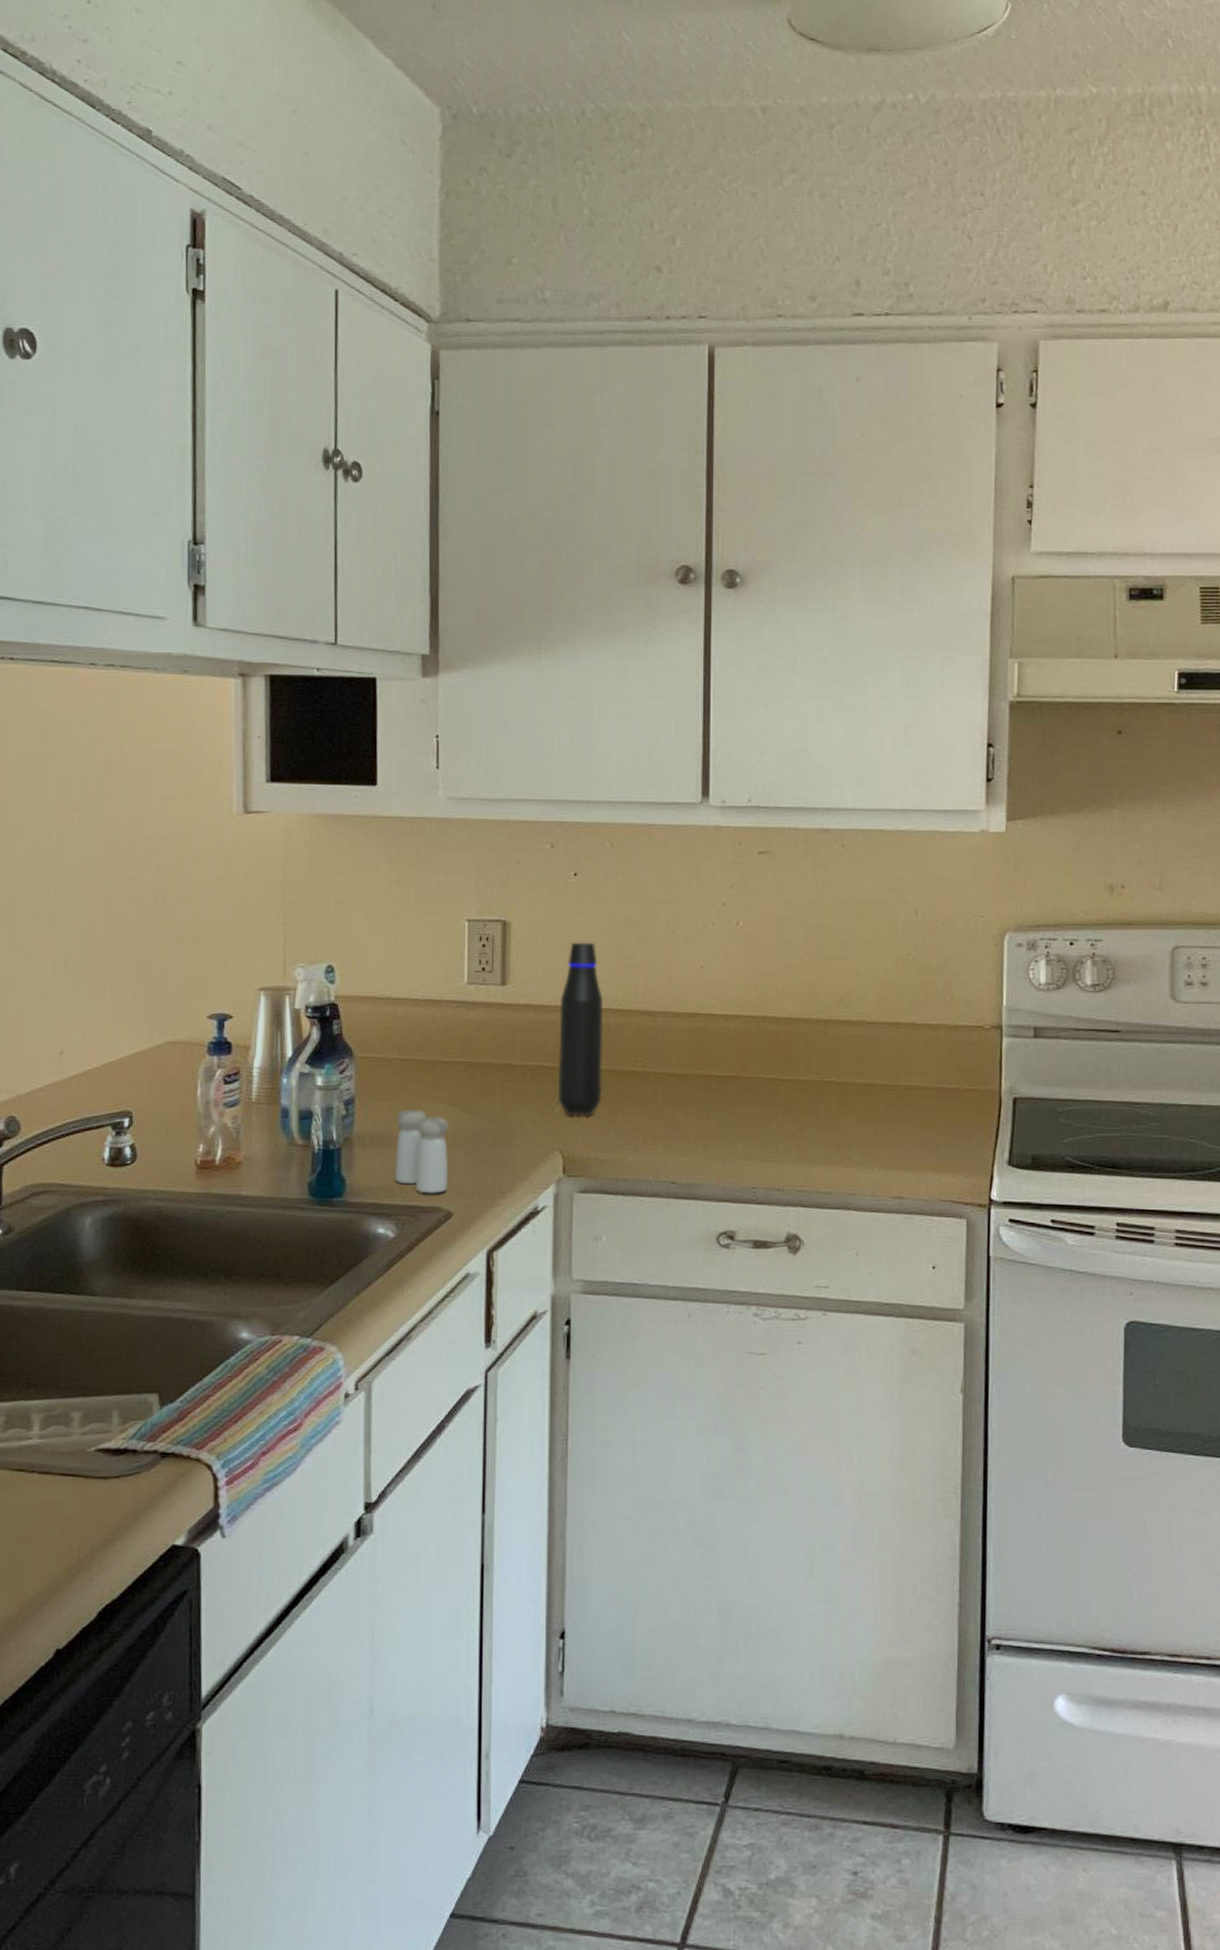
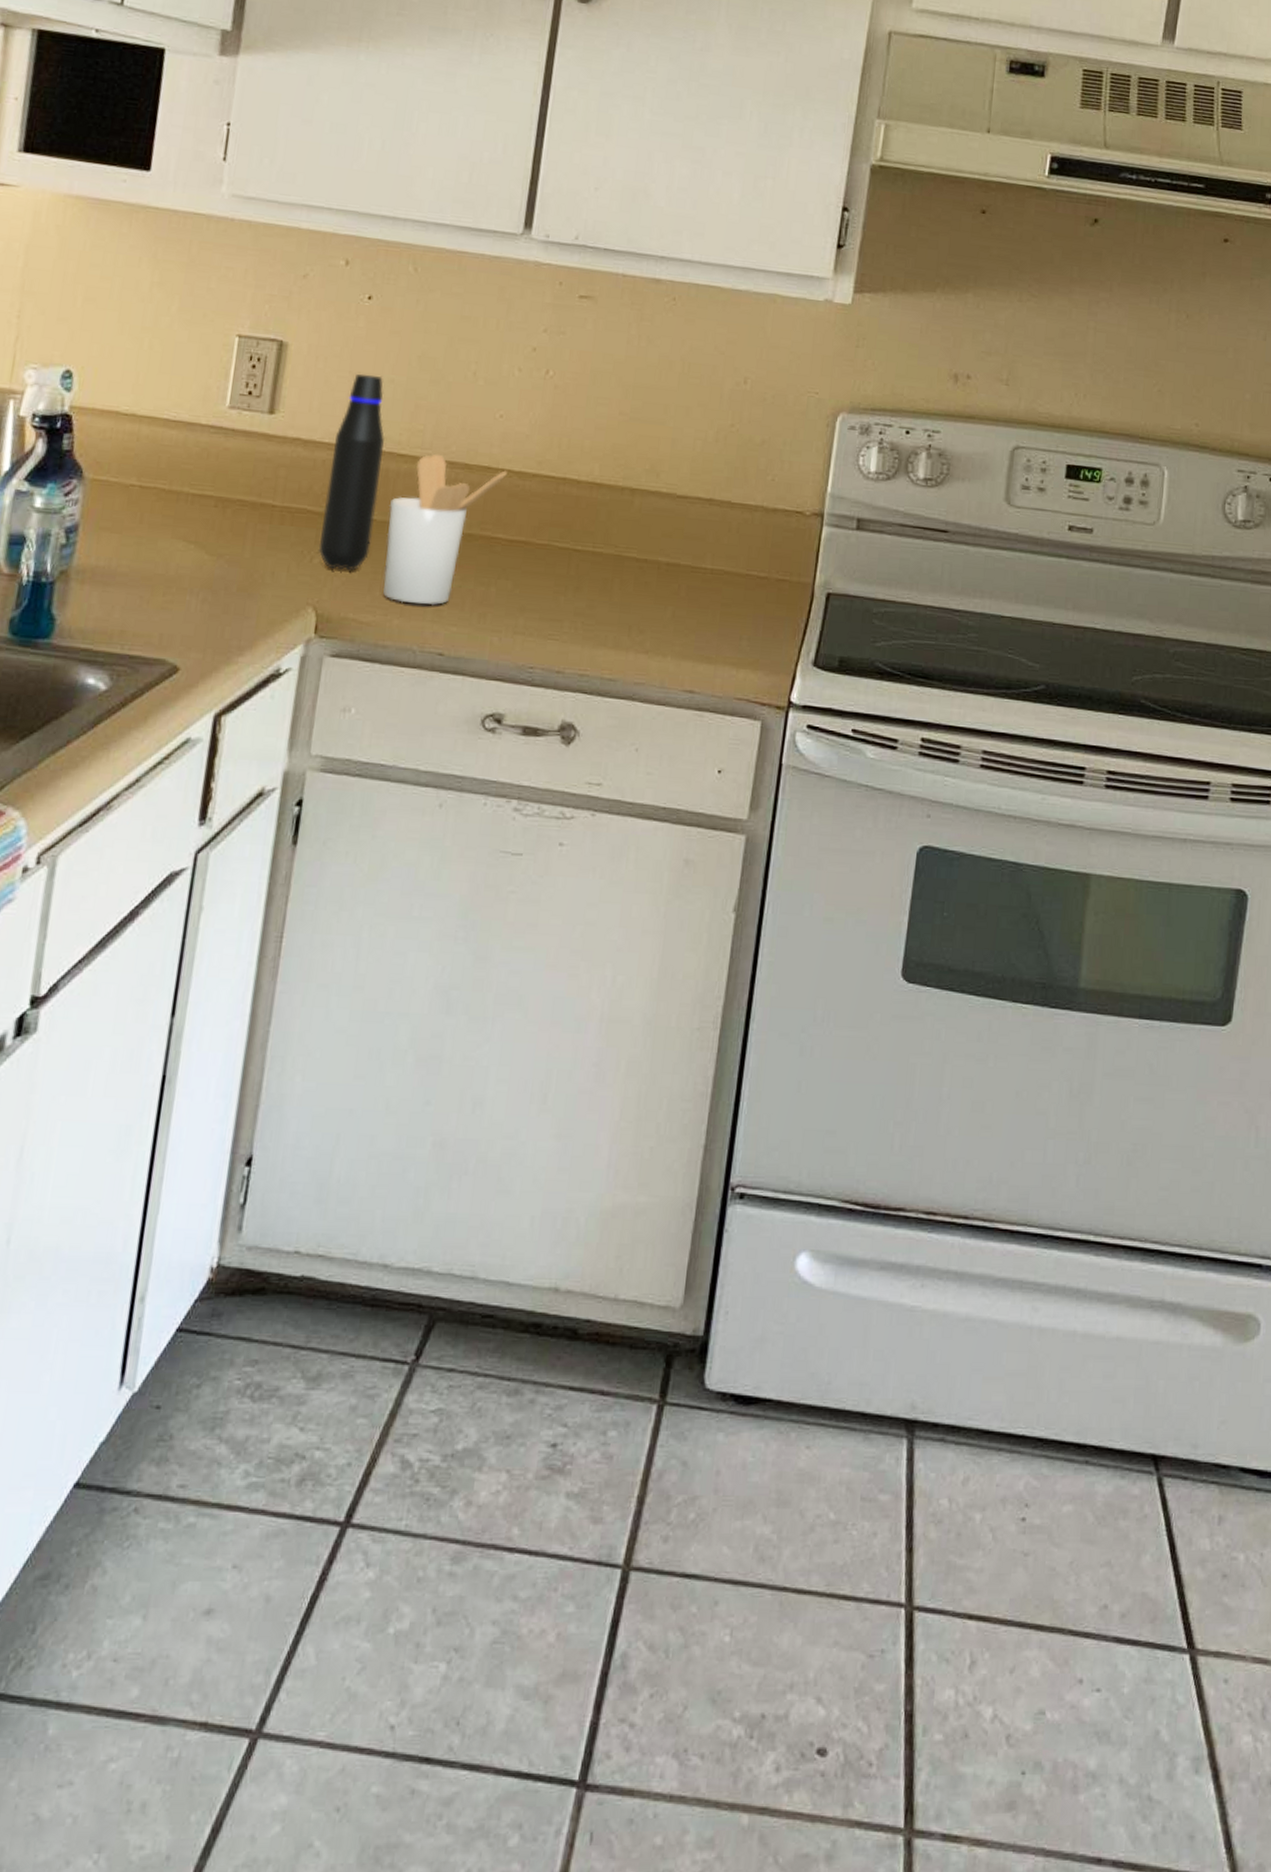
salt and pepper shaker: present [394,1110,449,1193] -> none [115,545,187,644]
utensil holder: none [613,1006,713,1141] -> present [383,453,507,606]

